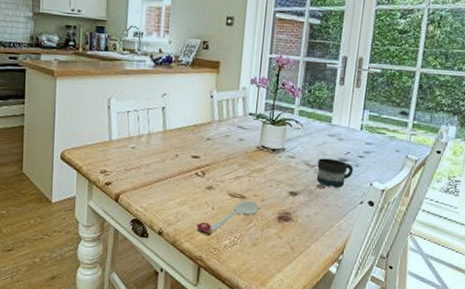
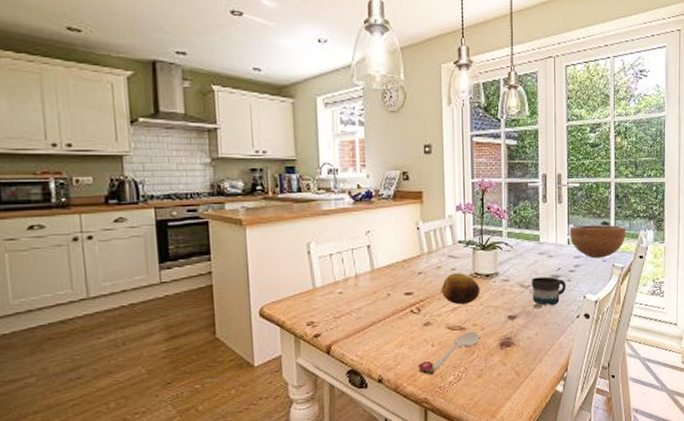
fruit: none [226,143,265,175] -> present [441,273,480,305]
bowl: none [363,111,426,148] -> present [569,224,626,259]

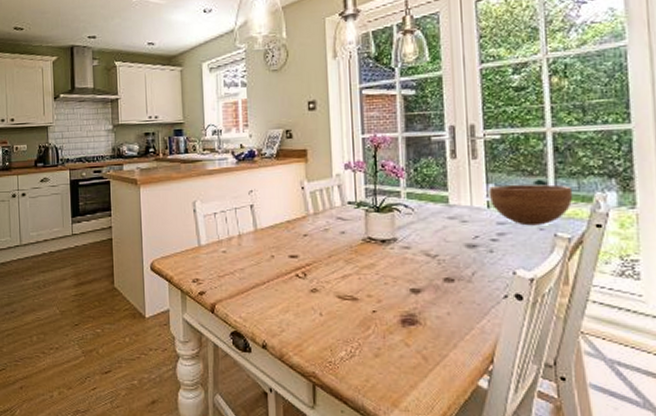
spoon: present [418,331,480,376] -> none [304,303,376,348]
fruit: present [441,273,480,305] -> none [329,237,375,272]
mug: present [532,276,566,306] -> none [440,245,487,281]

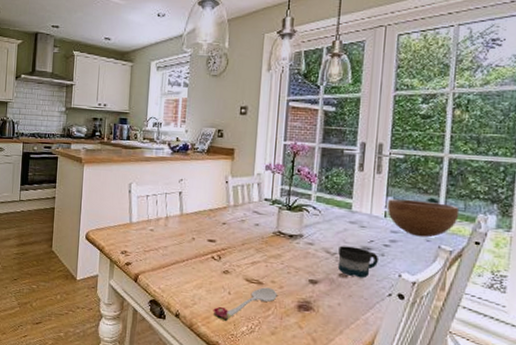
spoon: none [304,303,376,348] -> present [213,287,277,322]
mug: none [440,245,487,281] -> present [337,246,378,278]

